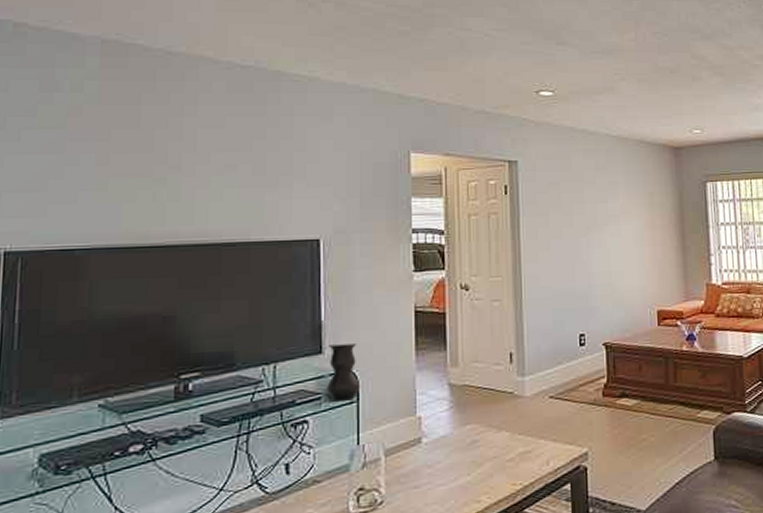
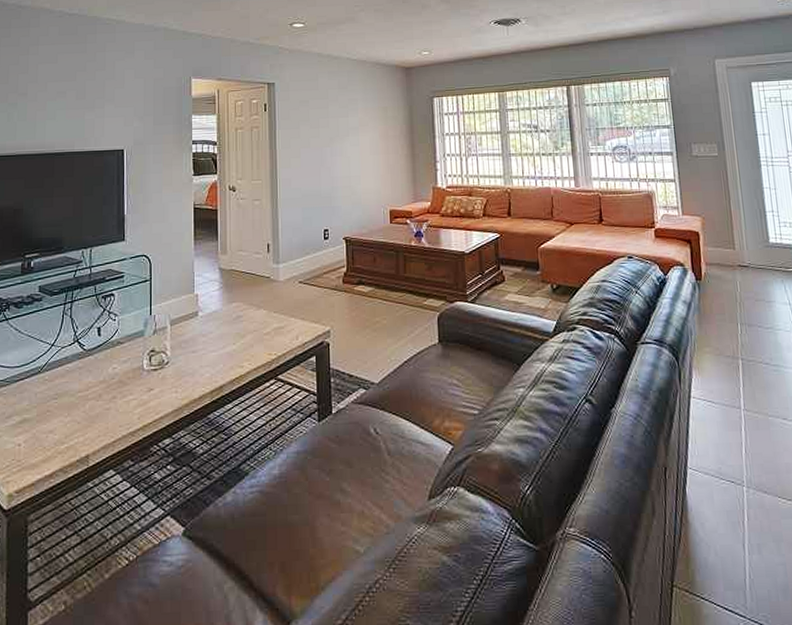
vase: present [327,343,361,402] -> none [128,233,153,280]

